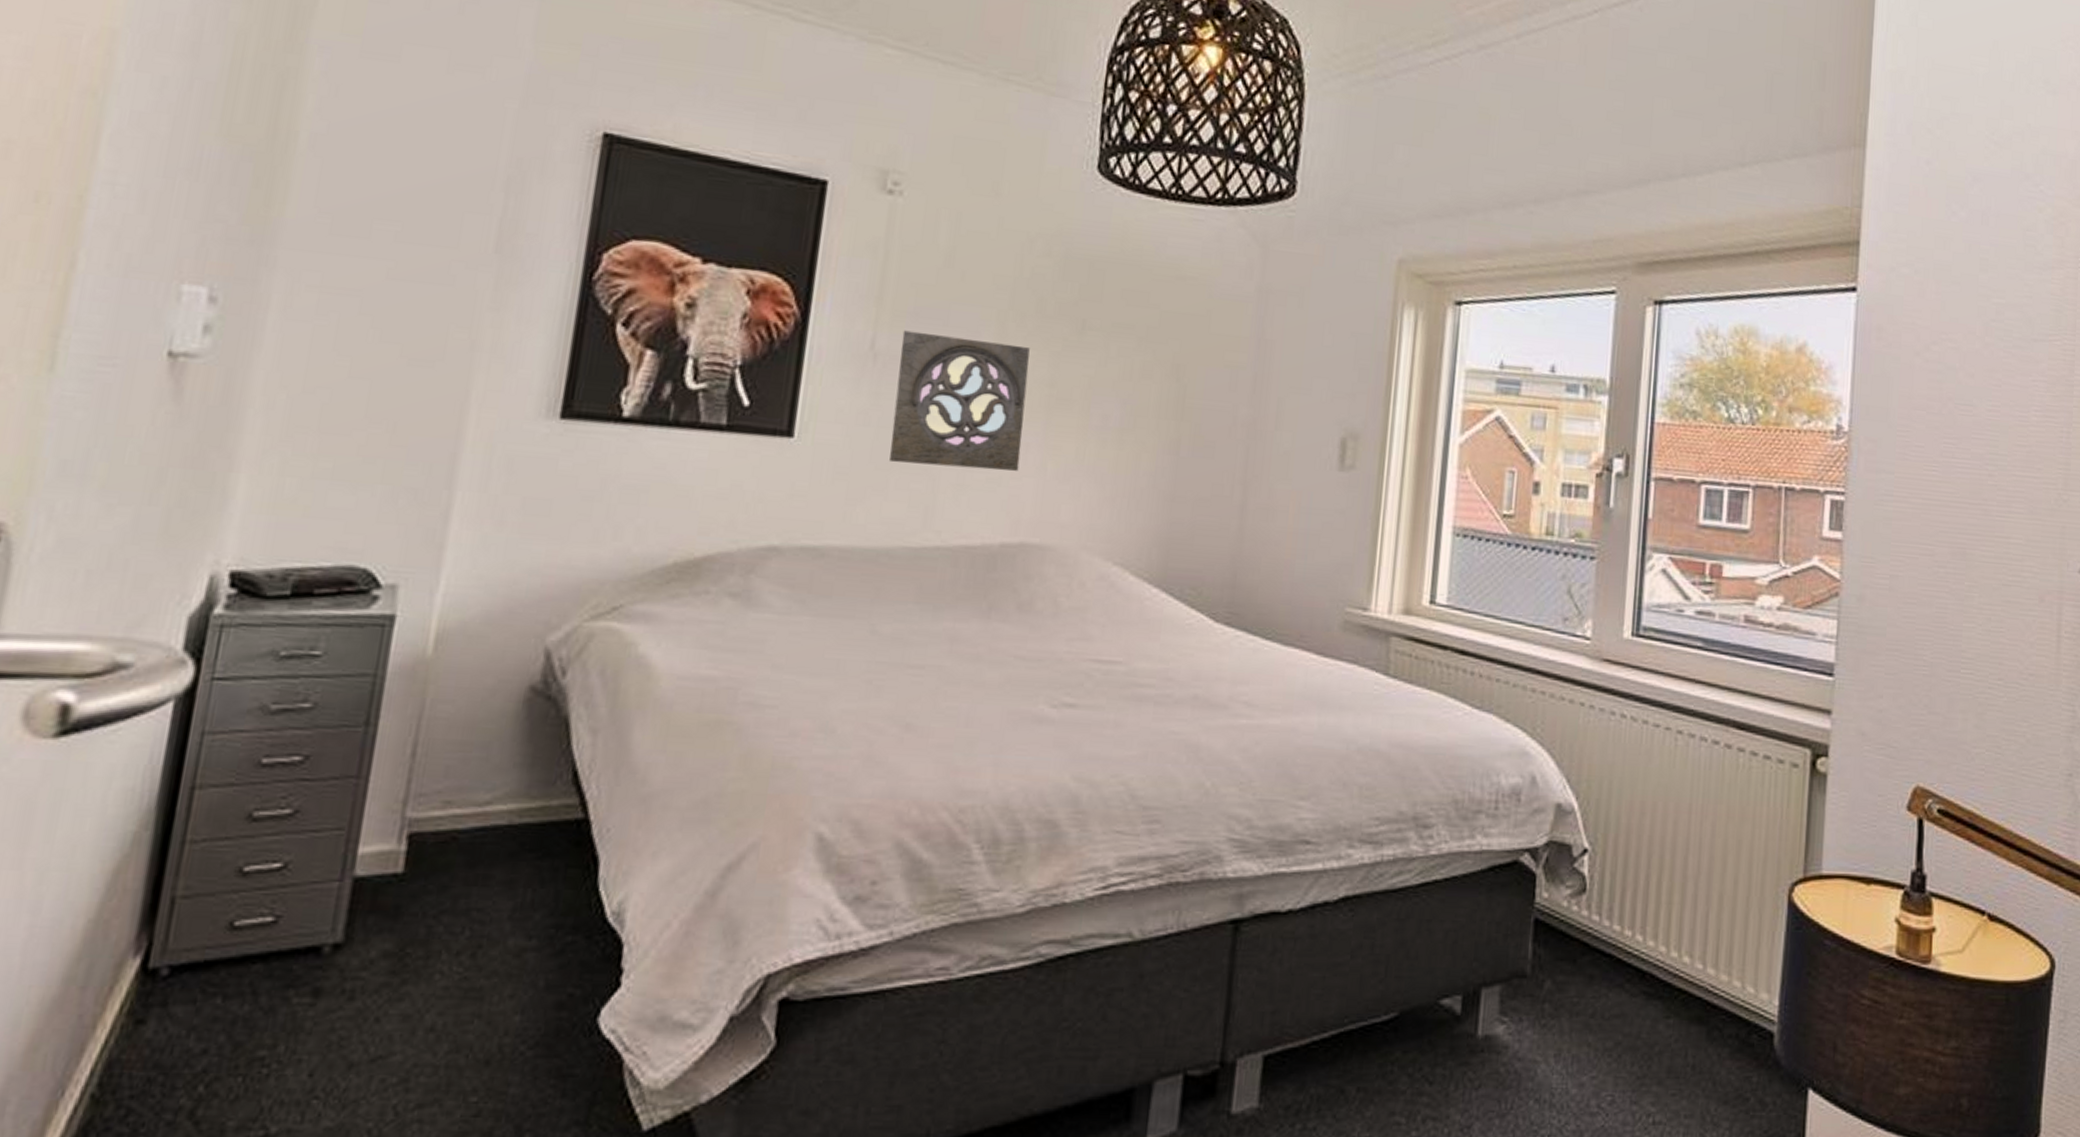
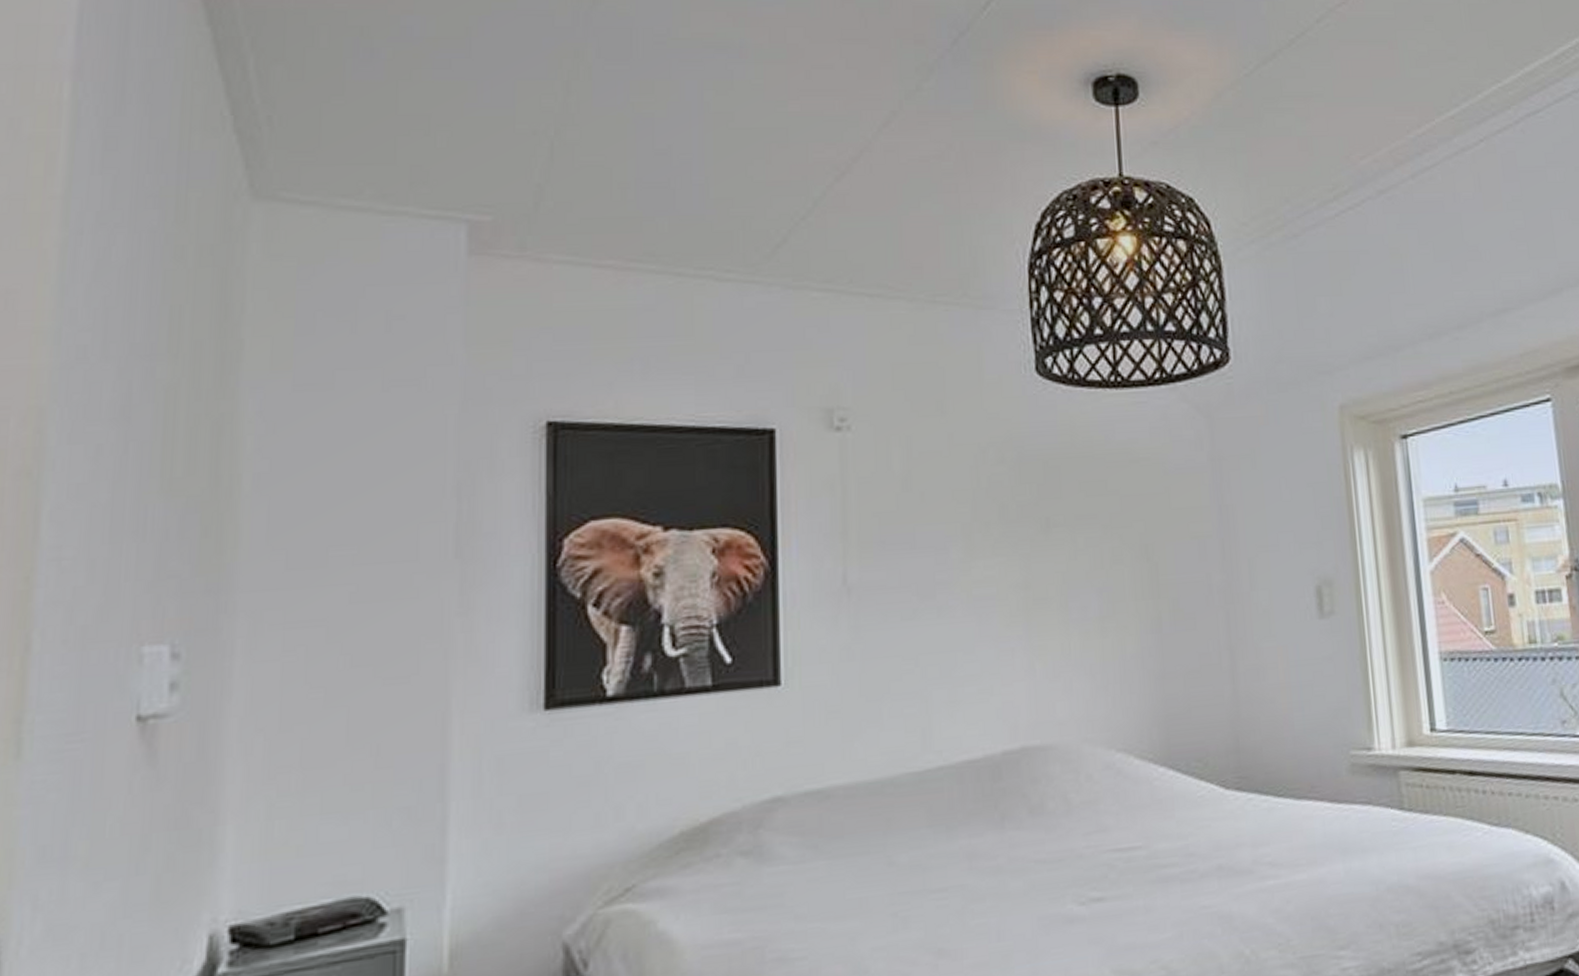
wall ornament: present [890,330,1030,471] -> none [872,554,1008,692]

